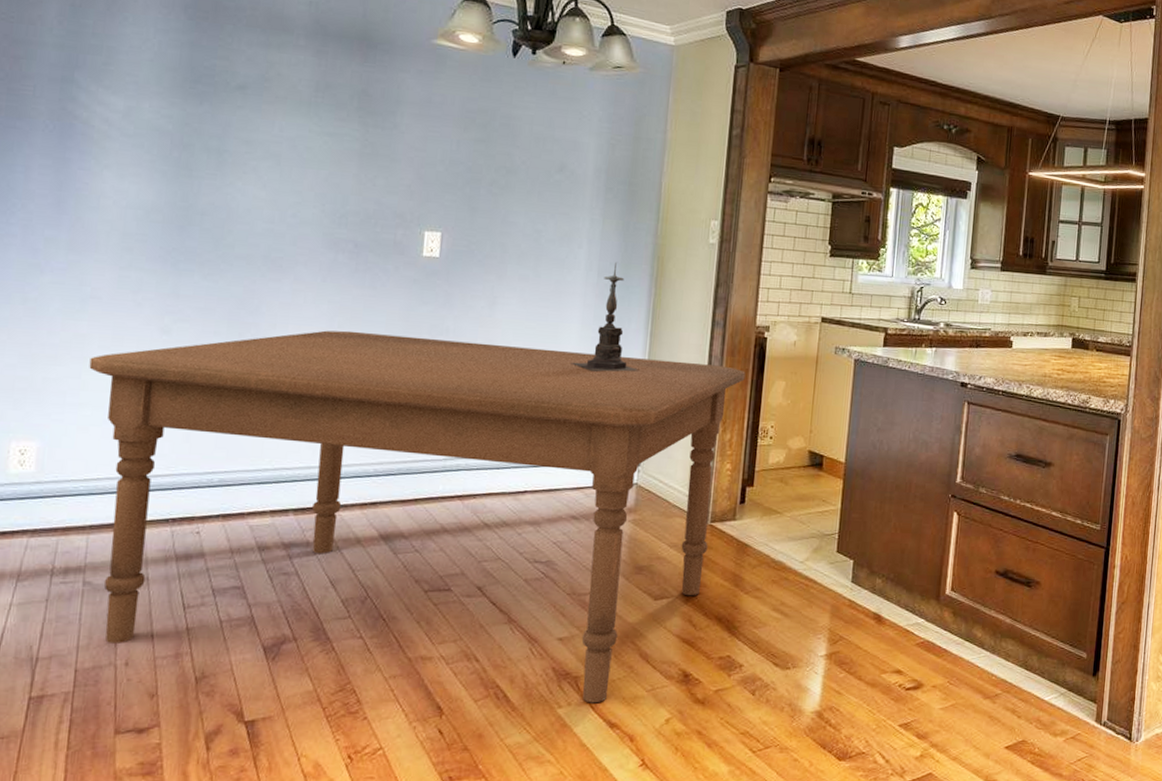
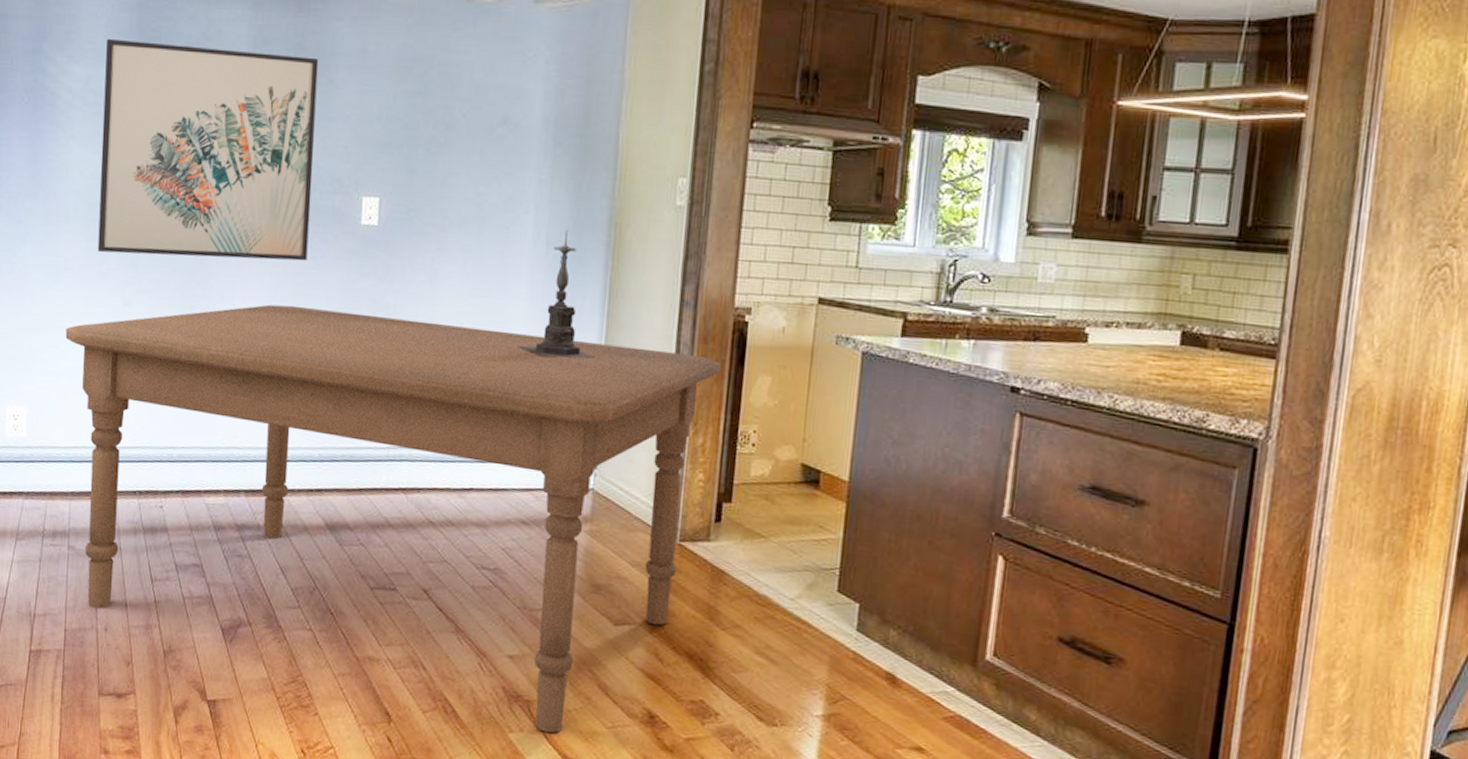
wall art: none [132,72,384,290] -> present [97,38,319,262]

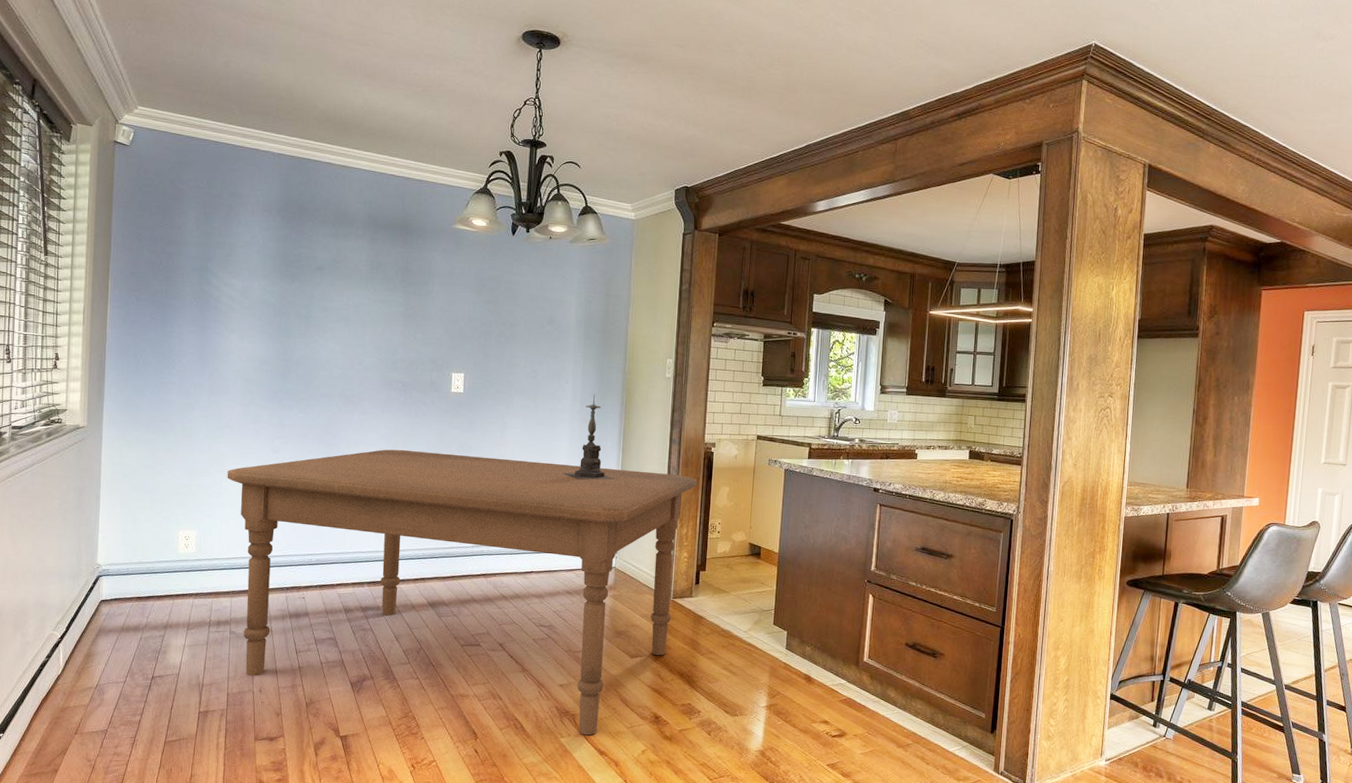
wall art: present [97,38,319,262] -> none [252,260,419,418]

